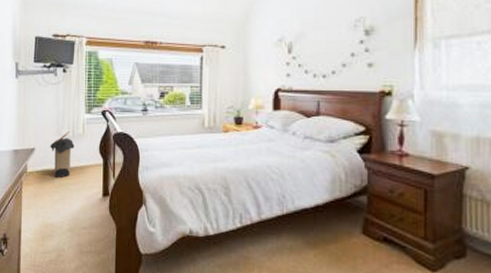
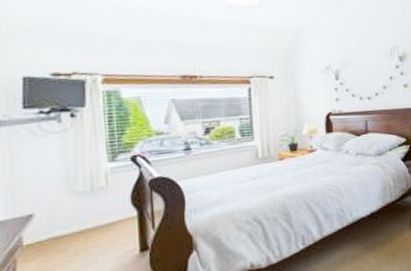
laundry hamper: present [49,131,75,179] -> none [56,186,95,245]

